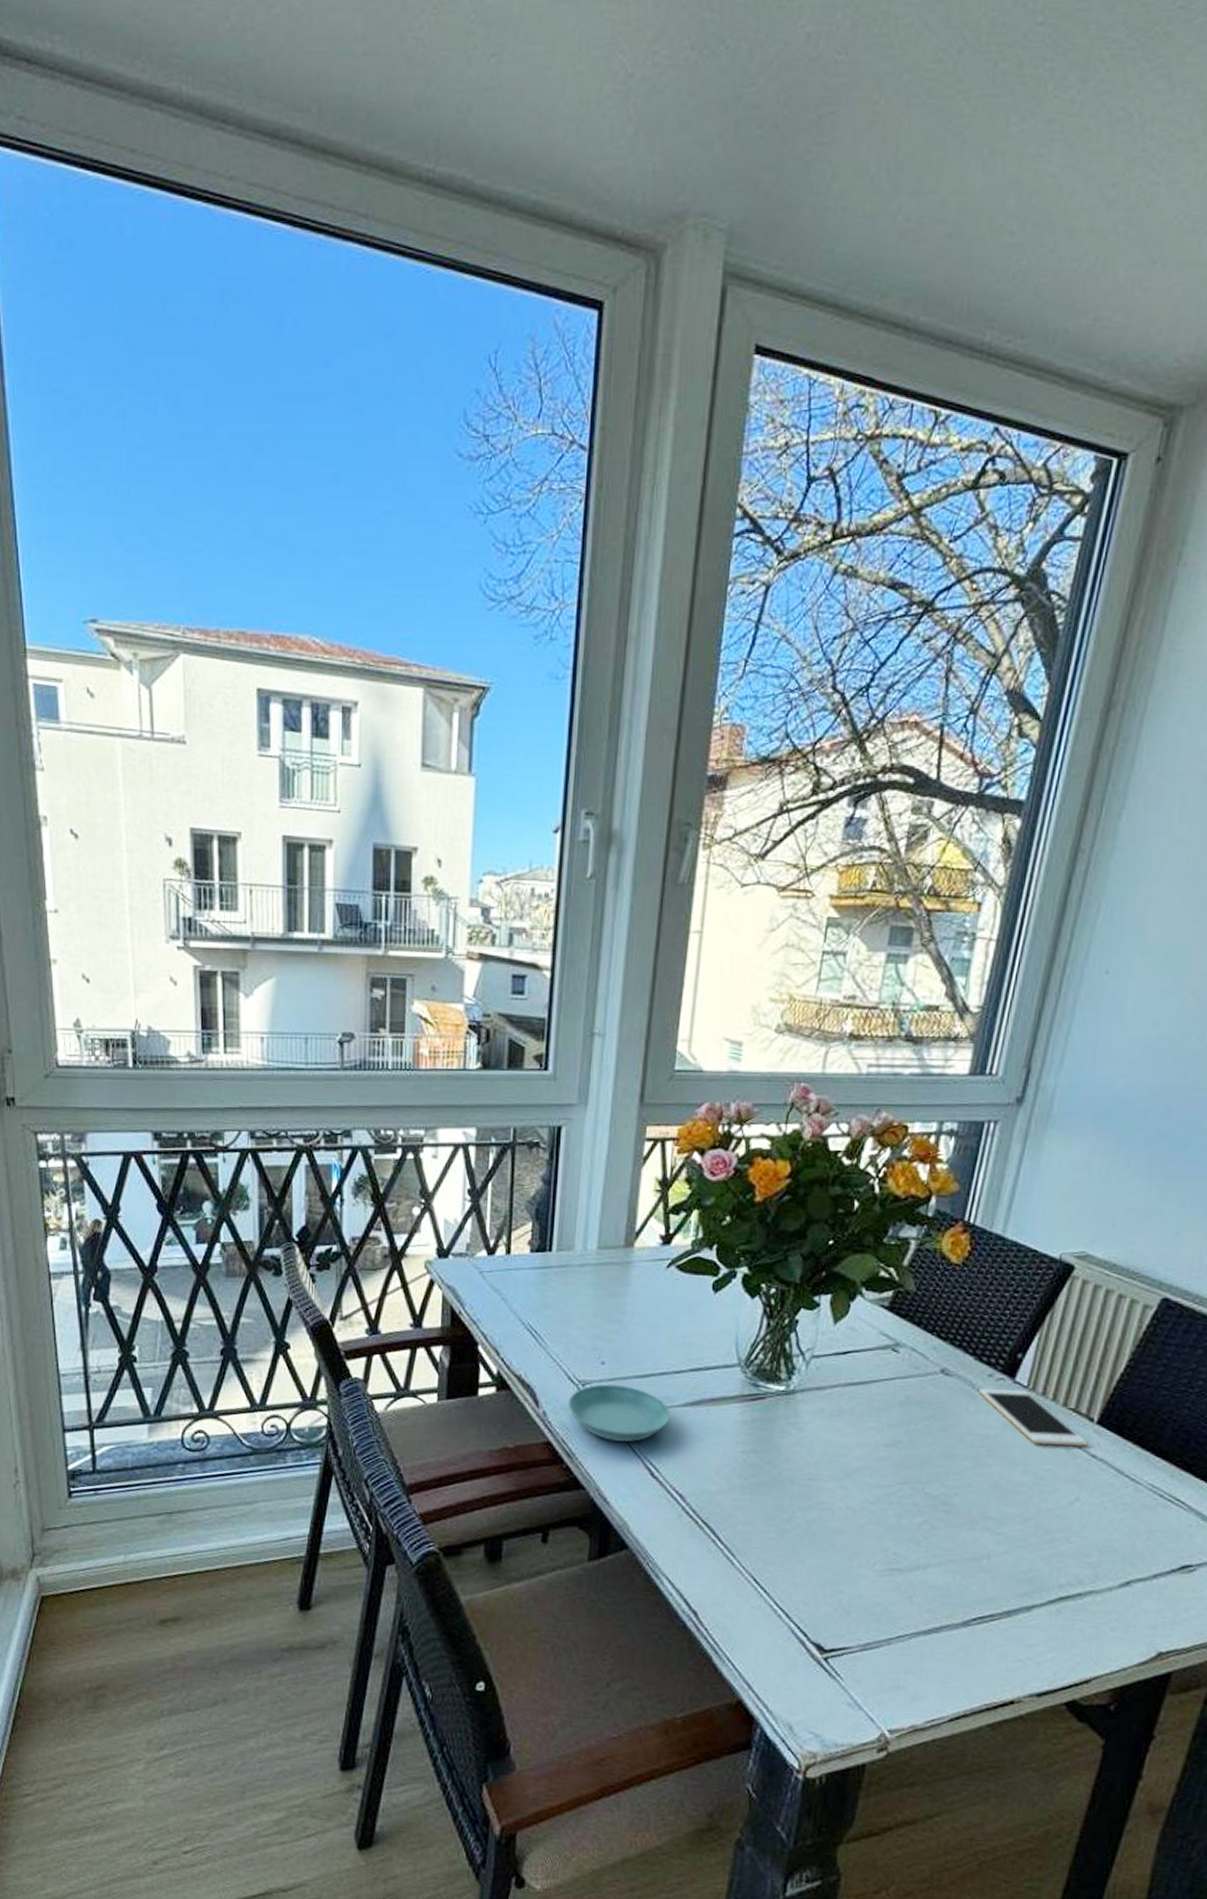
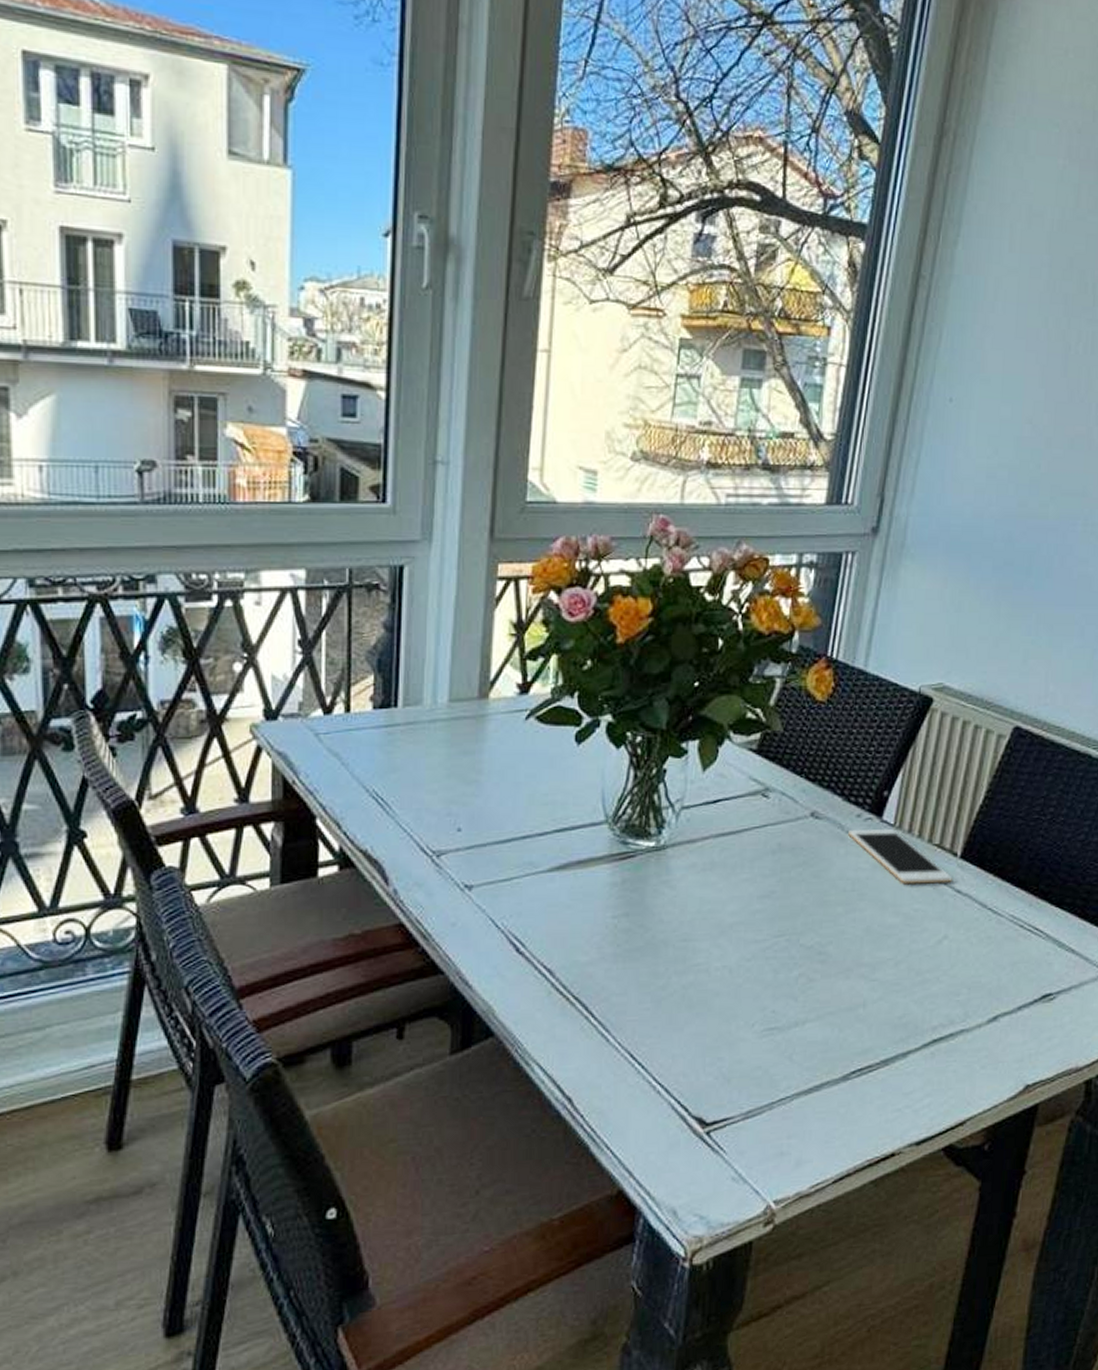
saucer: present [567,1384,670,1442] -> none [421,852,535,916]

